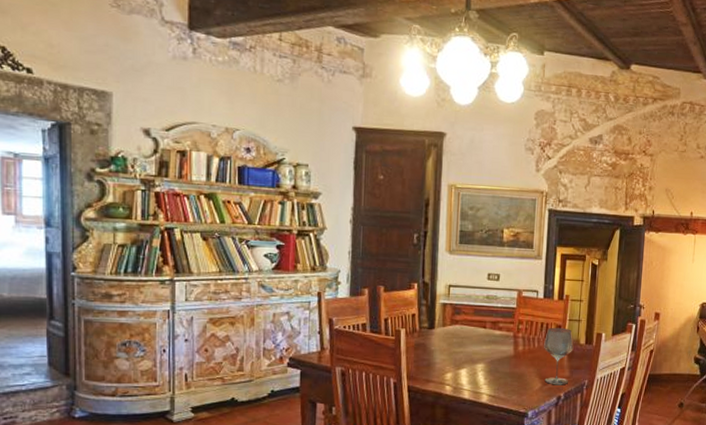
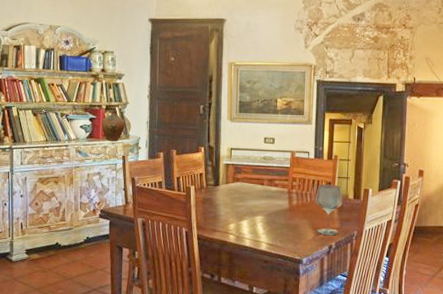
ceramic jug: none [291,233,322,275] -> present [101,108,125,142]

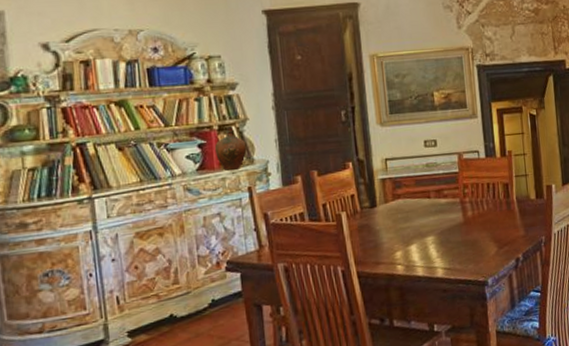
wine glass: present [315,184,343,236] -> none [492,185,525,247]

